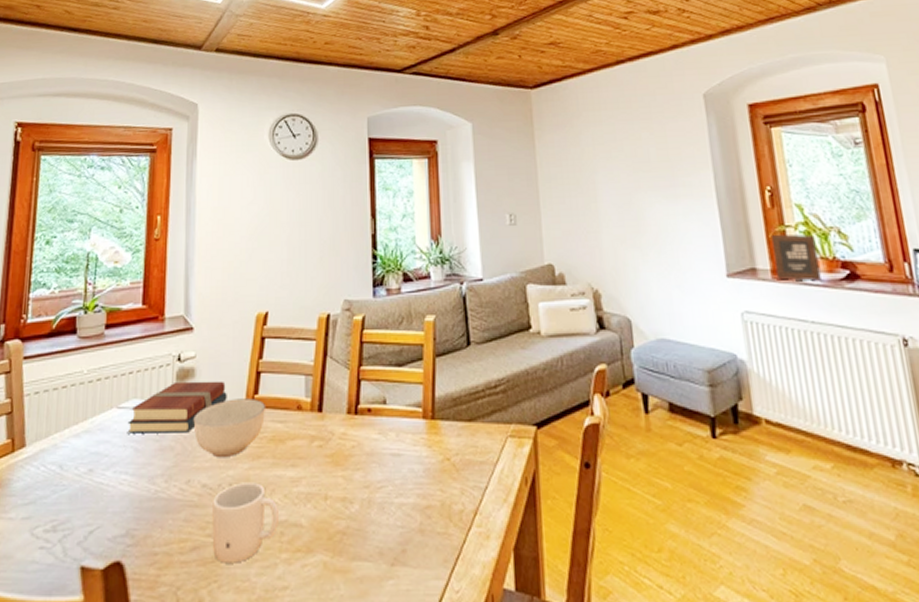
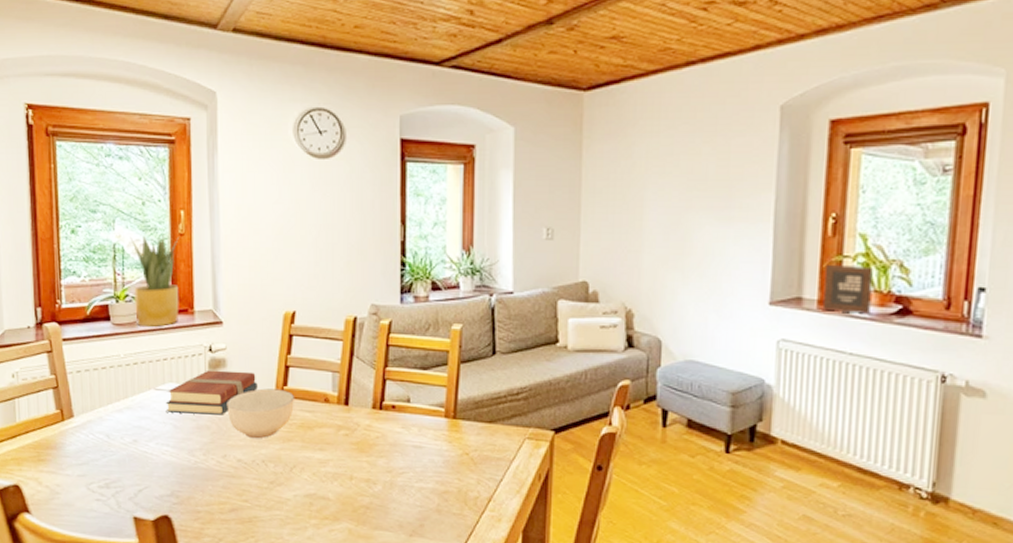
planter: none [103,239,154,338] -> present [130,234,179,327]
mug: present [212,483,278,563] -> none [248,460,308,524]

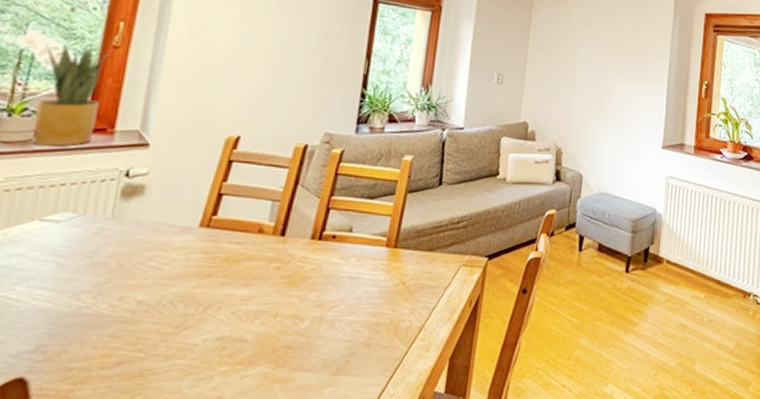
books: present [165,370,258,415] -> none [50,197,181,250]
bowl: present [227,388,295,439] -> none [135,218,224,276]
picture frame: present [822,264,873,314] -> none [697,119,730,159]

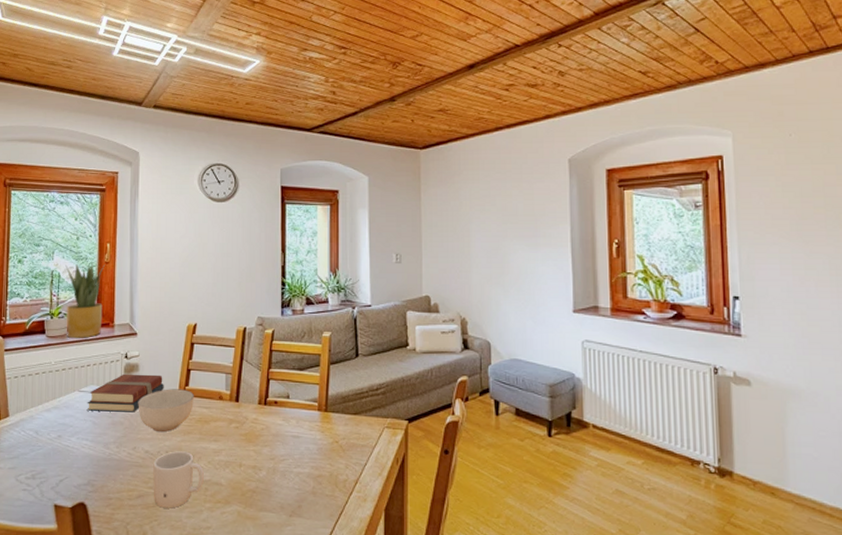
books: none [50,197,181,250] -> present [87,373,164,413]
bowl: none [135,218,224,276] -> present [138,389,195,433]
mug: none [141,300,223,377] -> present [153,451,204,509]

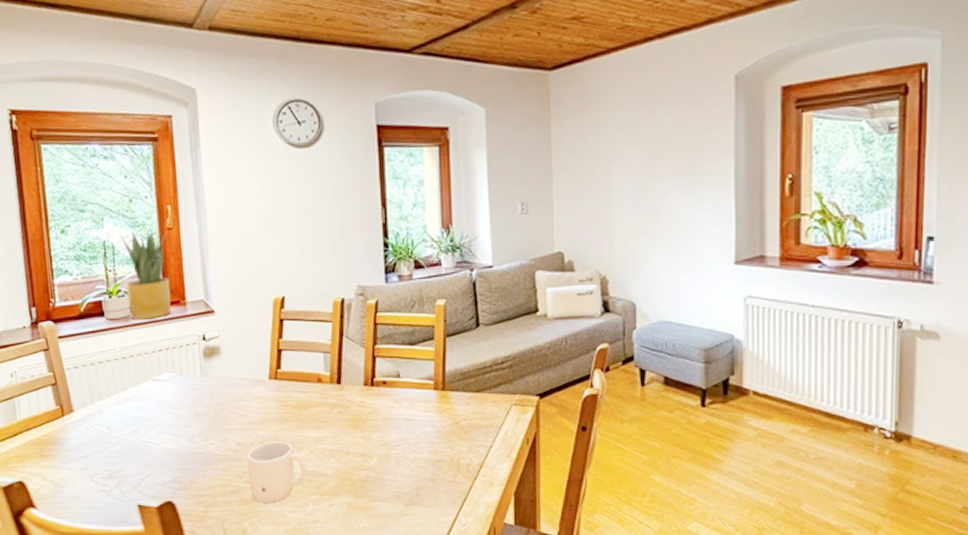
books: present [87,373,164,413] -> none [163,357,252,401]
bowl: present [138,389,195,433] -> none [222,372,289,422]

